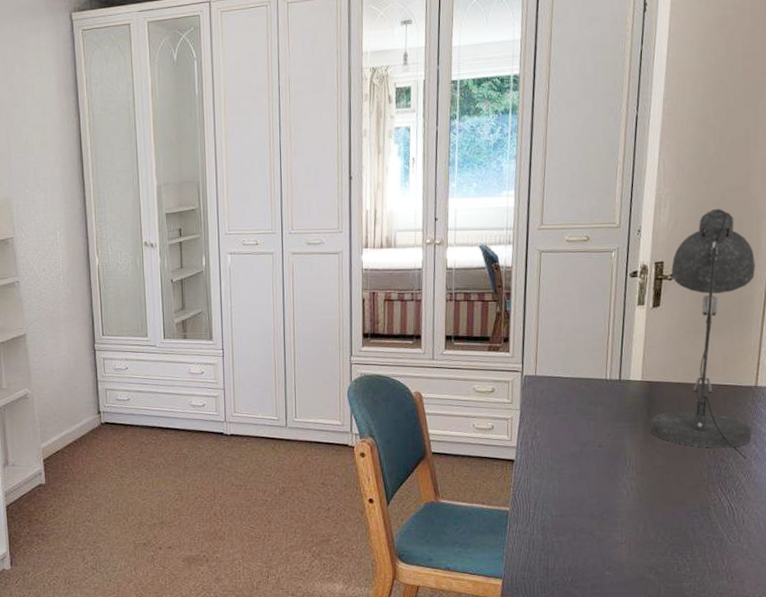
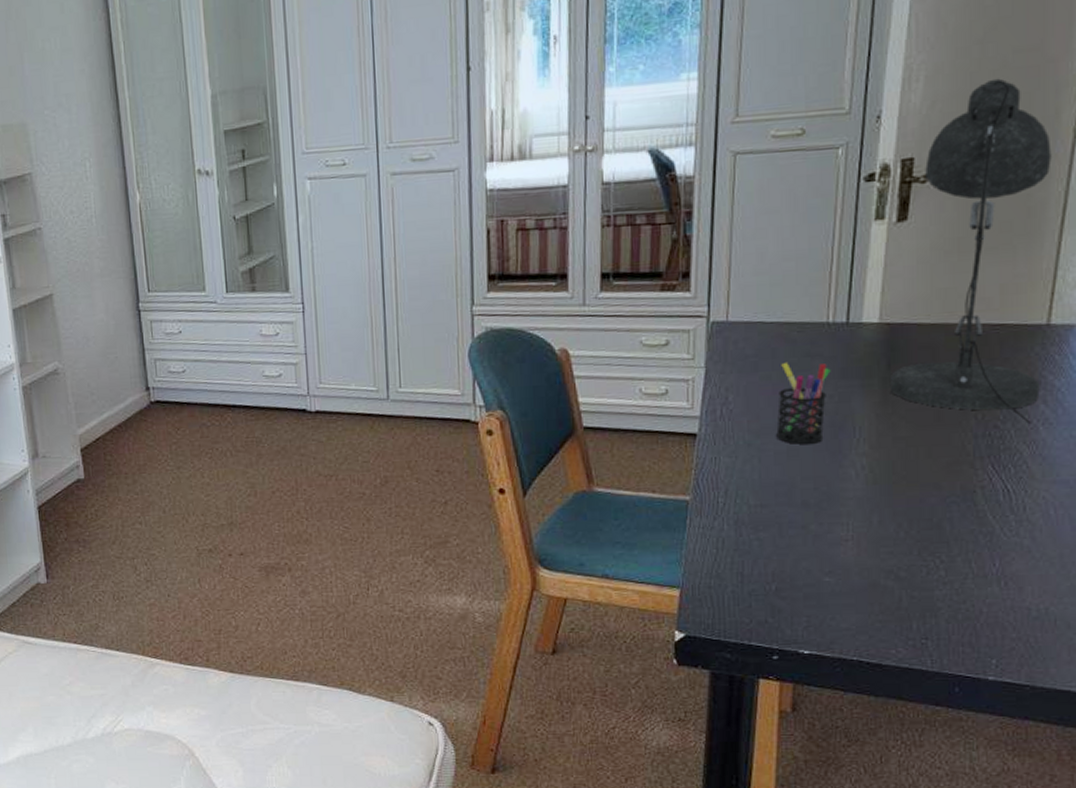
pen holder: none [571,408,609,470] -> present [776,363,831,444]

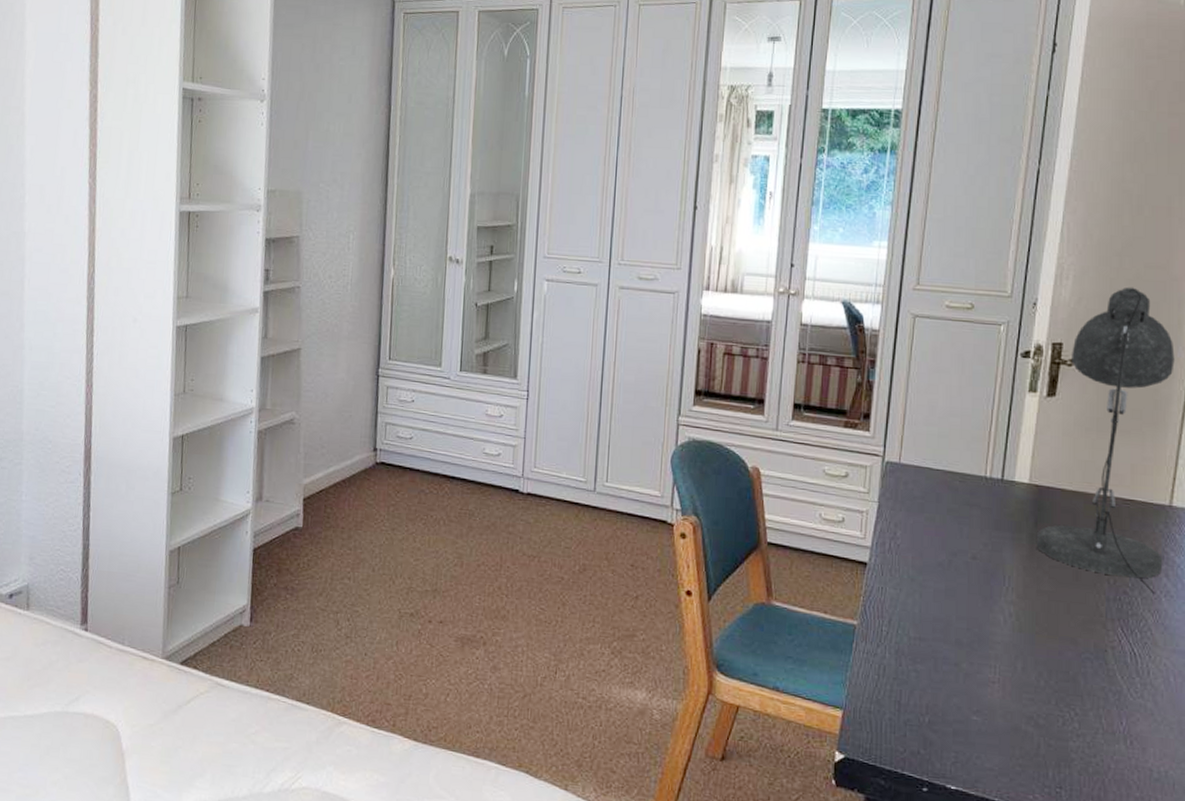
pen holder: present [776,363,831,444] -> none [937,508,986,587]

